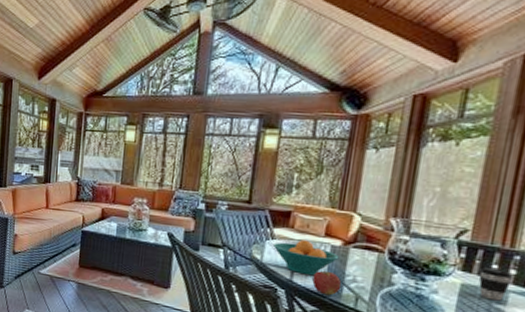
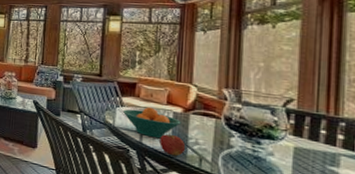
coffee cup: present [478,268,512,301] -> none [309,133,340,164]

